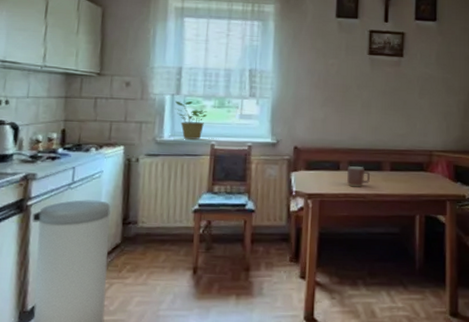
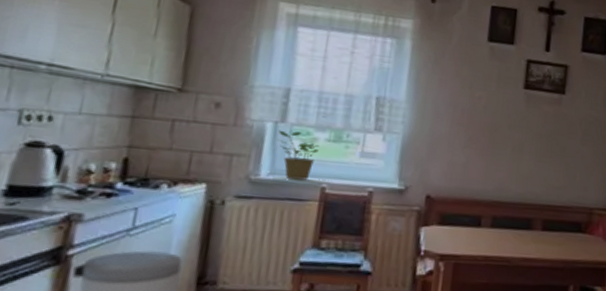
mug: present [346,166,370,187] -> none [489,222,517,249]

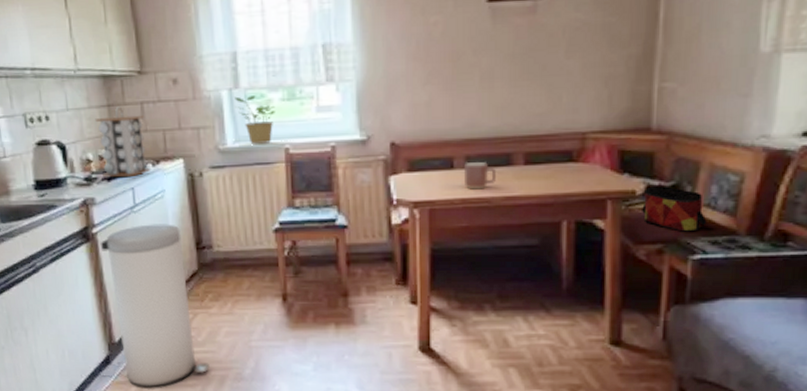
spice rack: none [102,119,174,197] -> present [95,106,151,178]
mug: none [489,222,517,249] -> present [463,162,496,190]

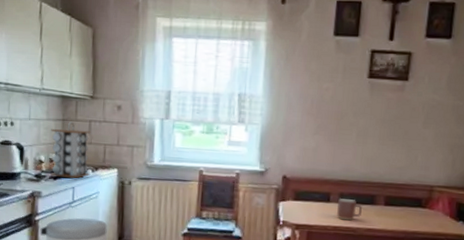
potted plant: present [235,95,275,144] -> none [164,125,196,165]

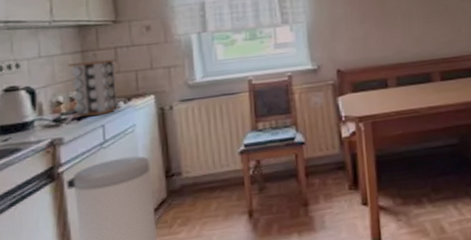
mug: present [337,198,362,221] -> none [395,81,421,103]

